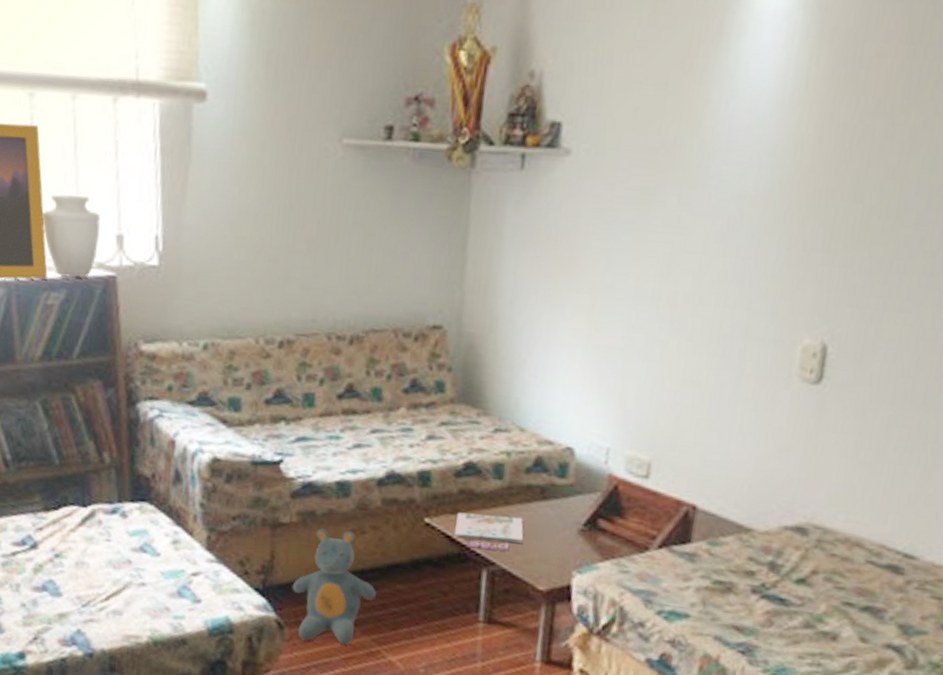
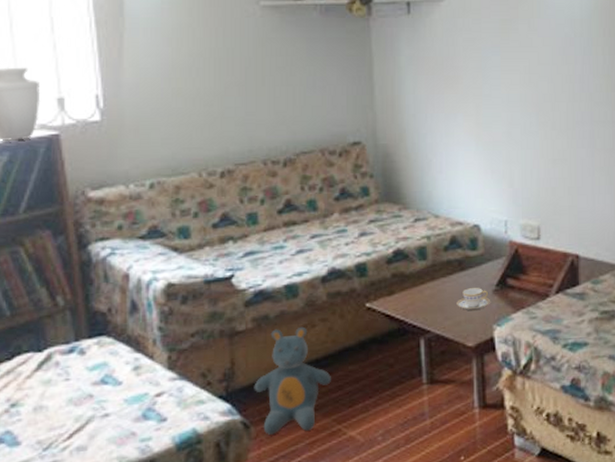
magazine: present [453,512,524,551] -> none [392,288,451,322]
teacup: none [531,522,574,550] -> present [457,288,490,311]

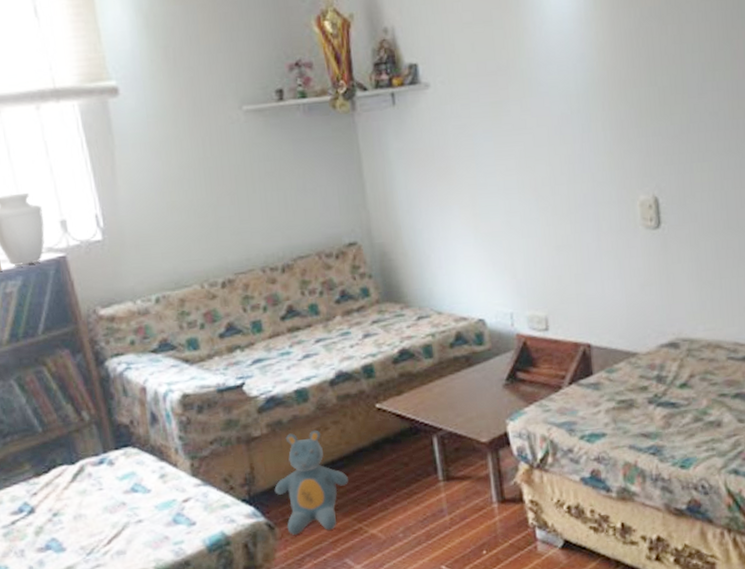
teacup: present [457,288,490,311] -> none [467,383,501,407]

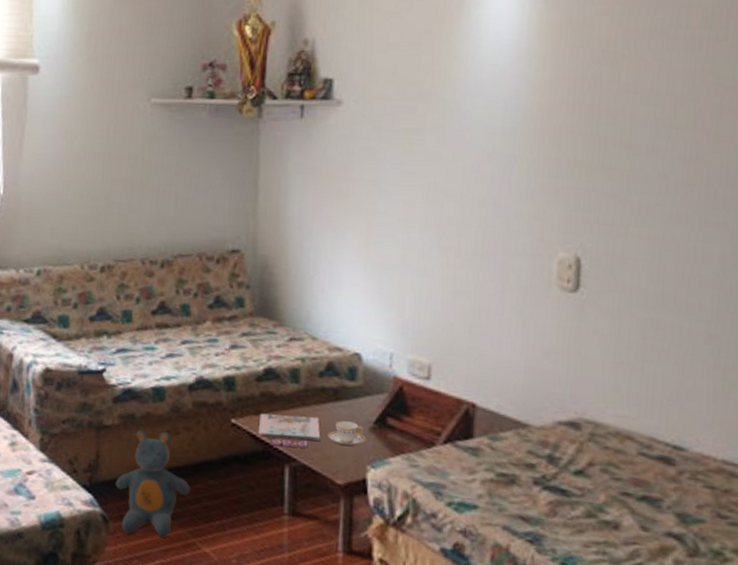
magazine: none [402,385,461,421] -> present [257,413,321,448]
teacup: none [467,383,501,407] -> present [328,421,366,447]

